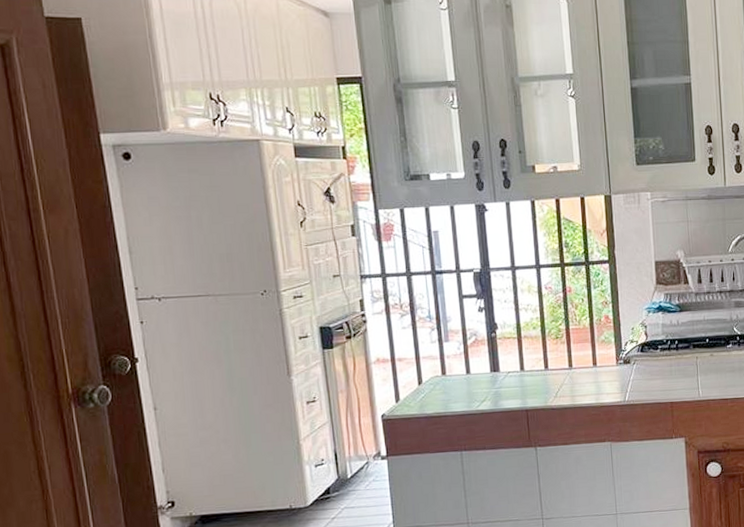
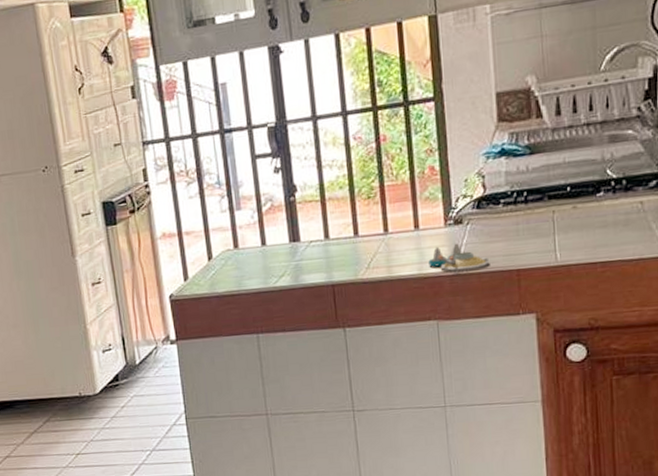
salt and pepper shaker set: none [604,379,651,402] -> present [428,243,490,271]

